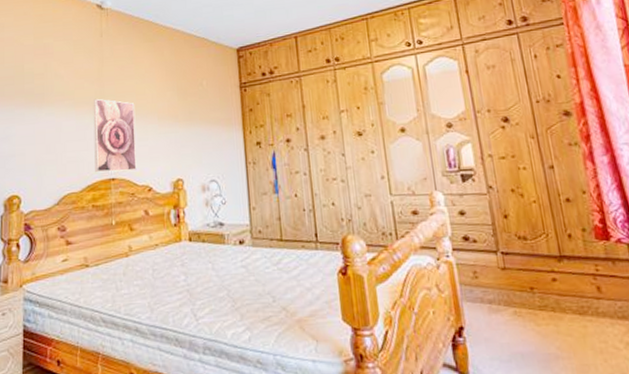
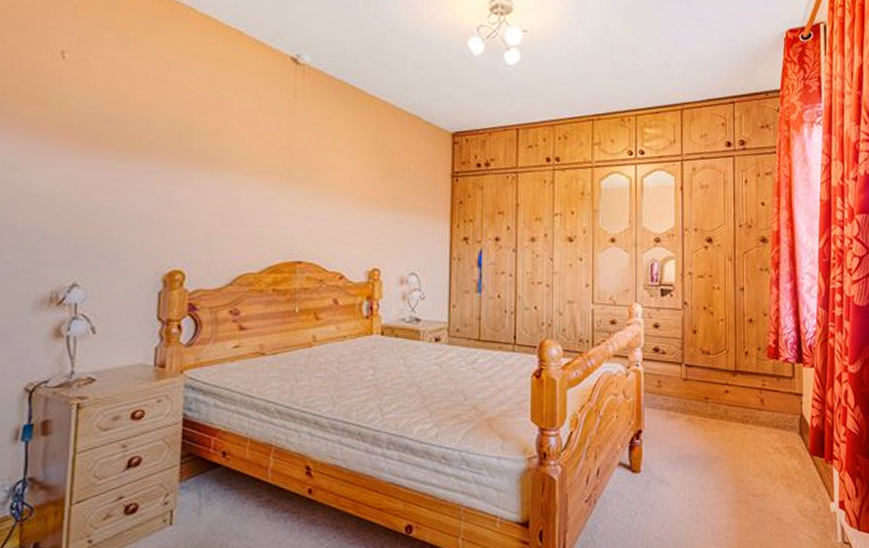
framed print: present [93,98,137,173] -> none [278,169,330,255]

